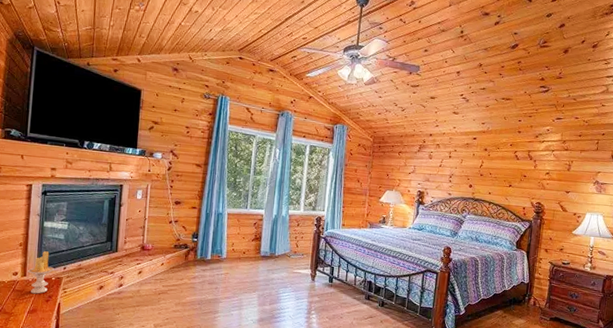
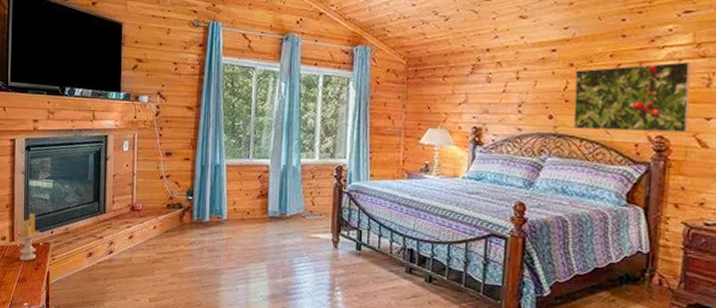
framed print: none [484,152,560,201] -> present [572,62,692,133]

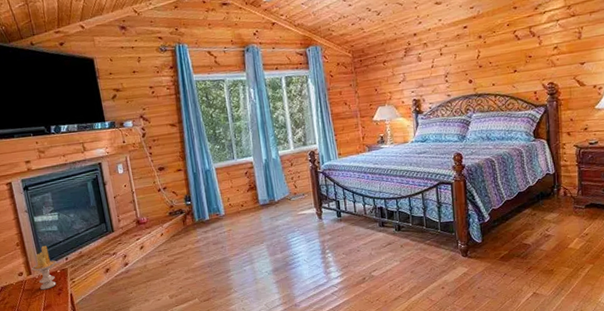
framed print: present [572,62,692,133] -> none [483,21,569,89]

